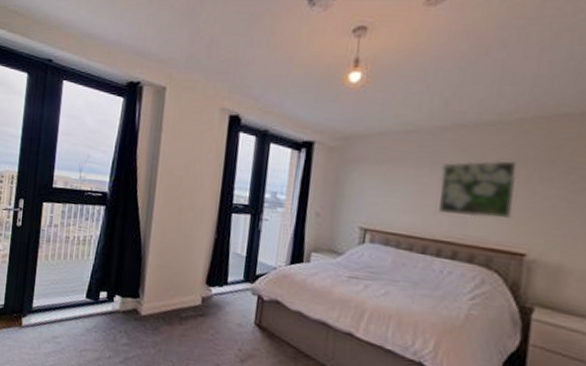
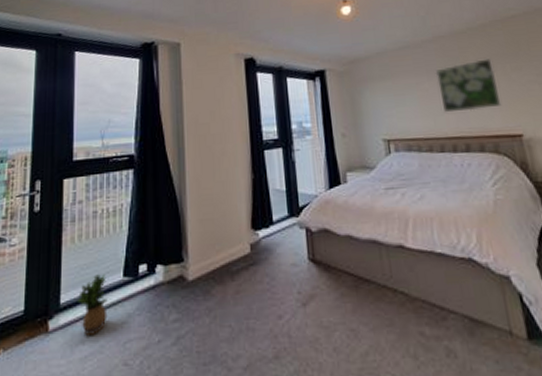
potted plant: none [46,290,72,338] -> present [77,274,108,335]

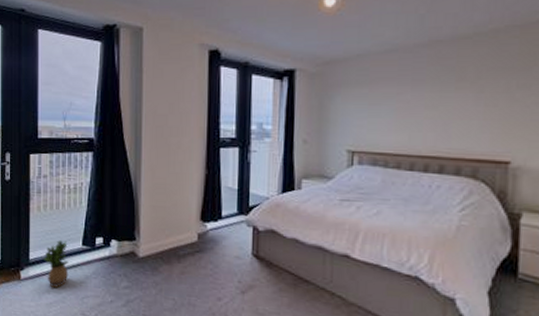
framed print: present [435,58,502,113] -> none [422,72,496,130]

